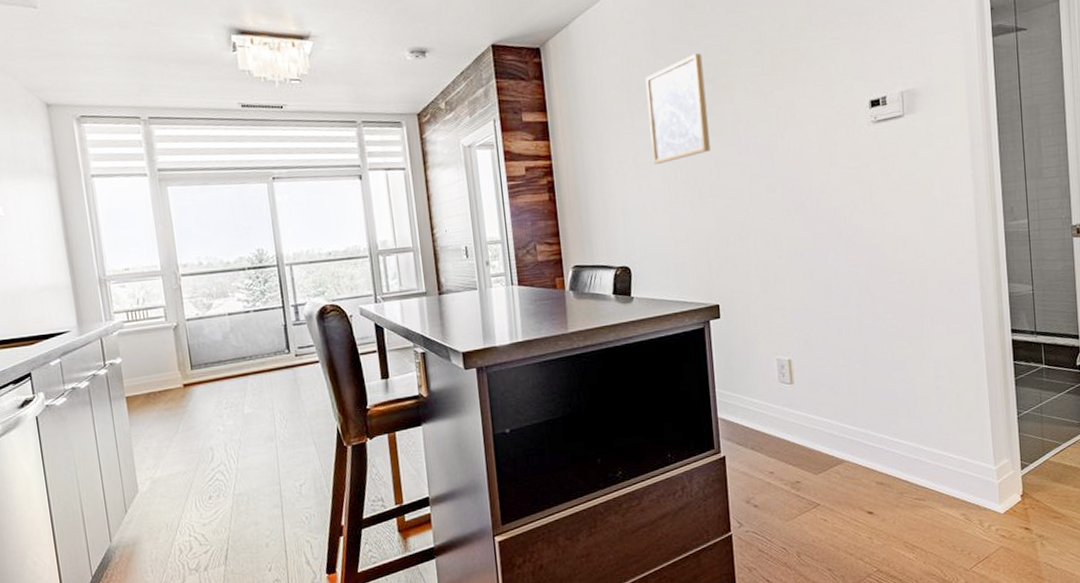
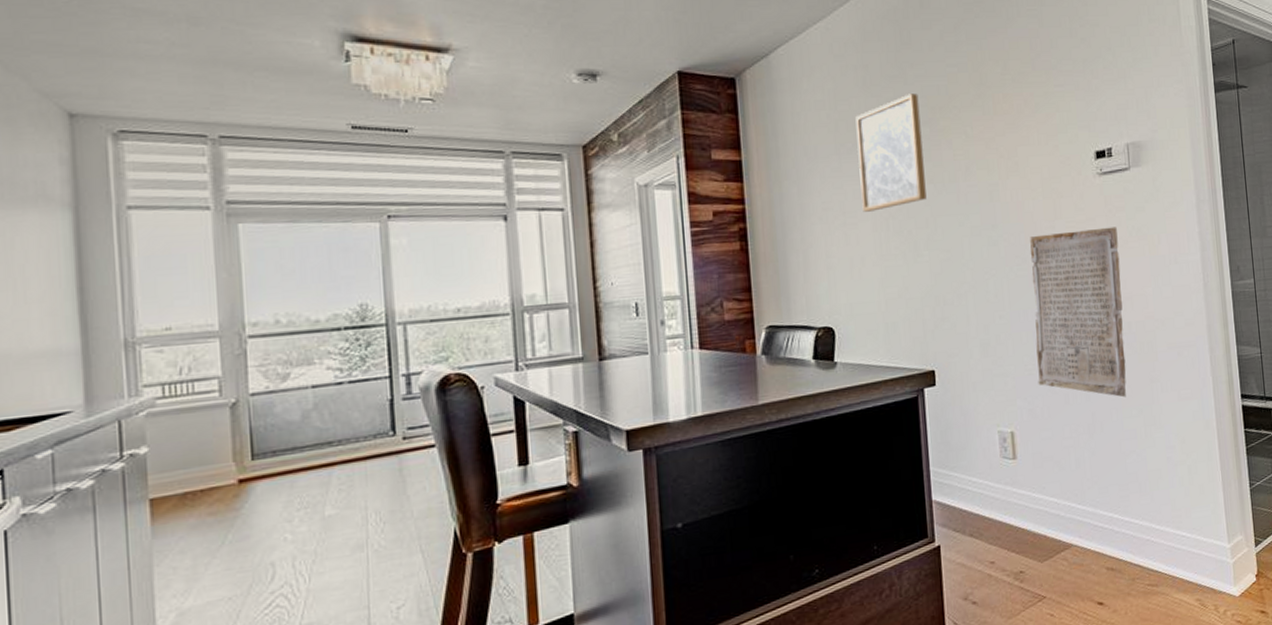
stone plaque: none [806,172,898,331] -> present [1030,227,1126,398]

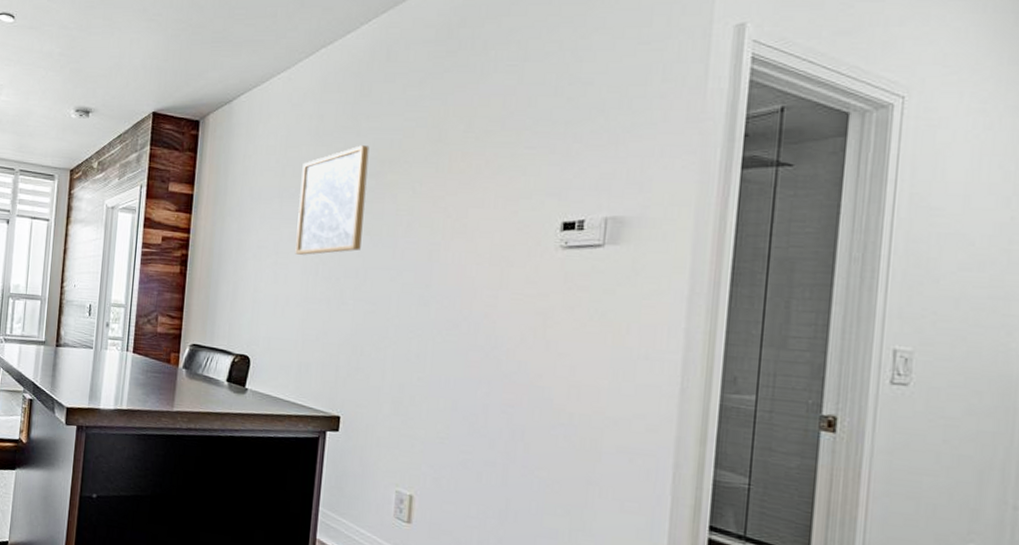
stone plaque: present [1030,227,1126,398] -> none [449,302,575,492]

